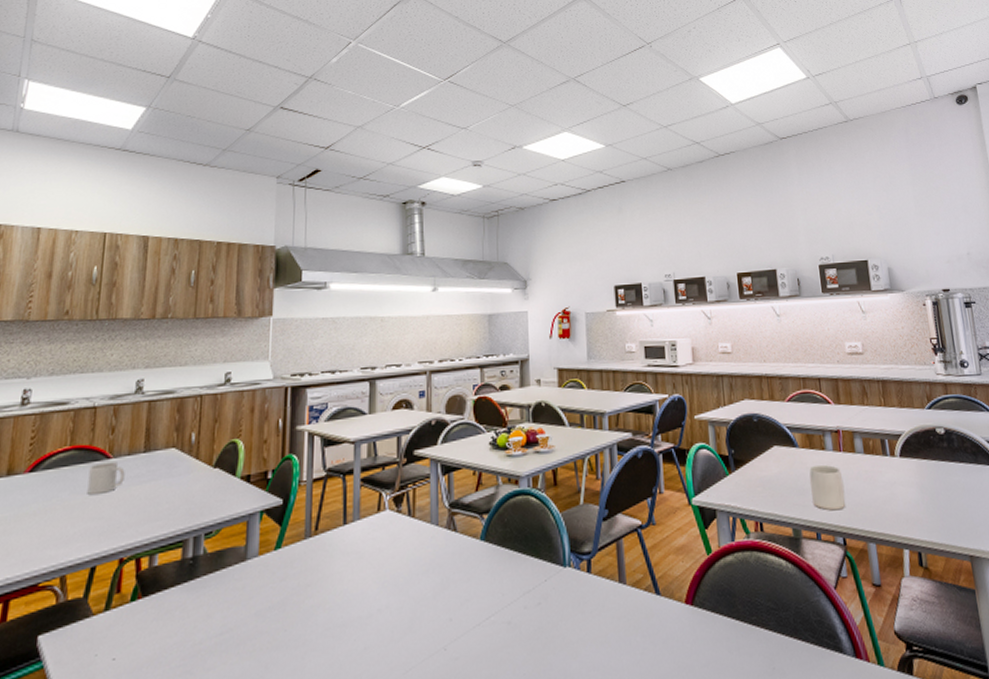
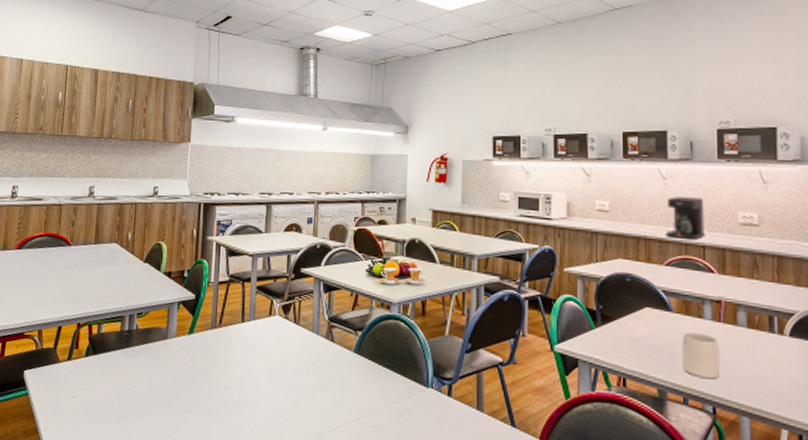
mug: present [87,462,125,496] -> none [56,248,81,273]
coffee maker: none [783,331,820,374] -> present [665,197,706,241]

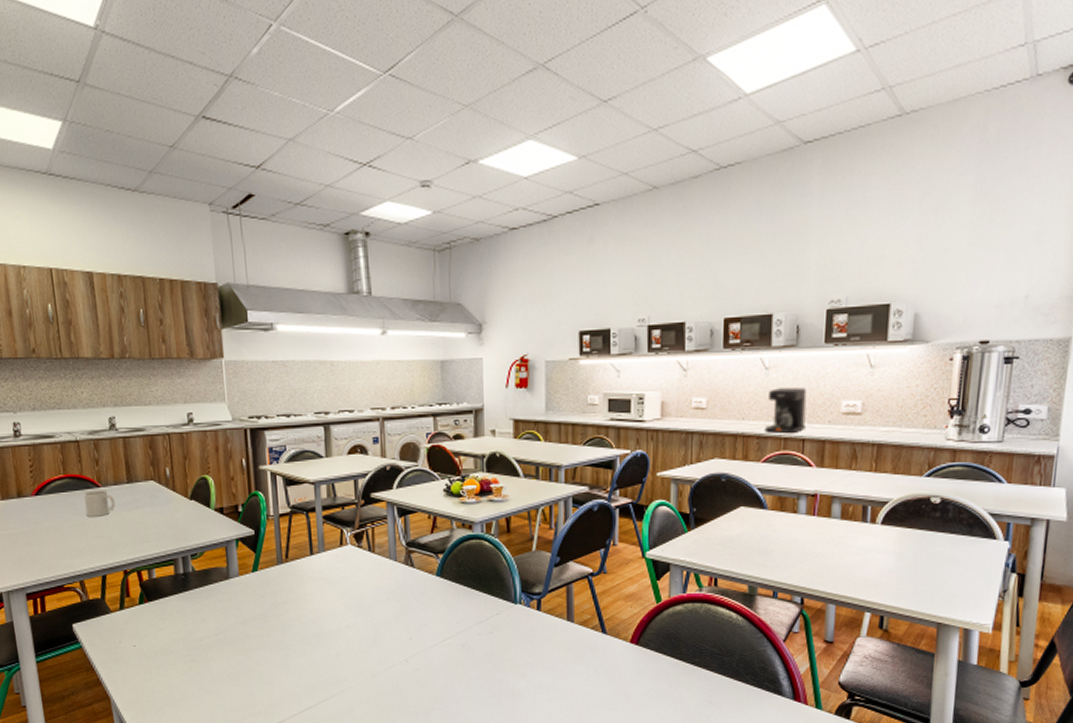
mug: none [56,248,81,273] -> present [84,490,115,518]
mug: present [681,331,720,380] -> none [773,527,812,572]

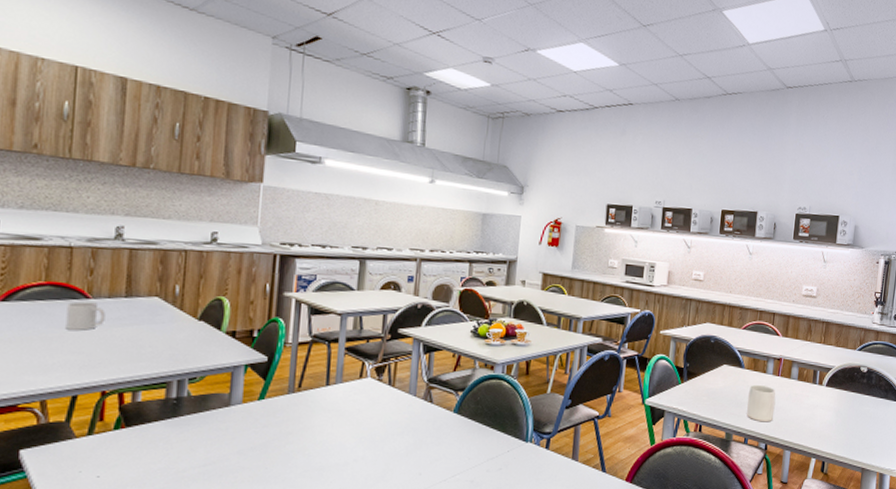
coffee maker: present [764,387,807,434] -> none [746,270,779,308]
mug: none [773,527,812,572] -> present [747,384,776,422]

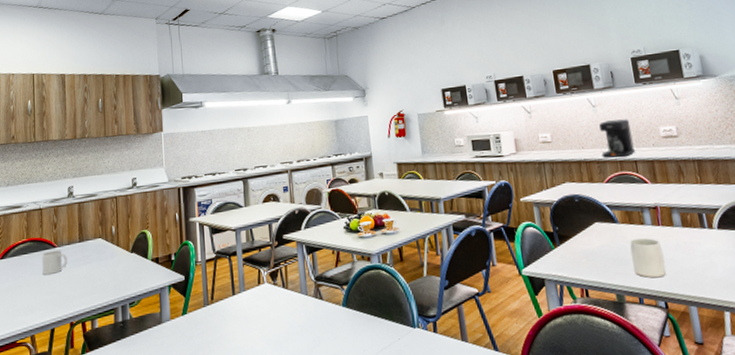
coffee maker: none [746,270,779,308] -> present [599,119,636,158]

